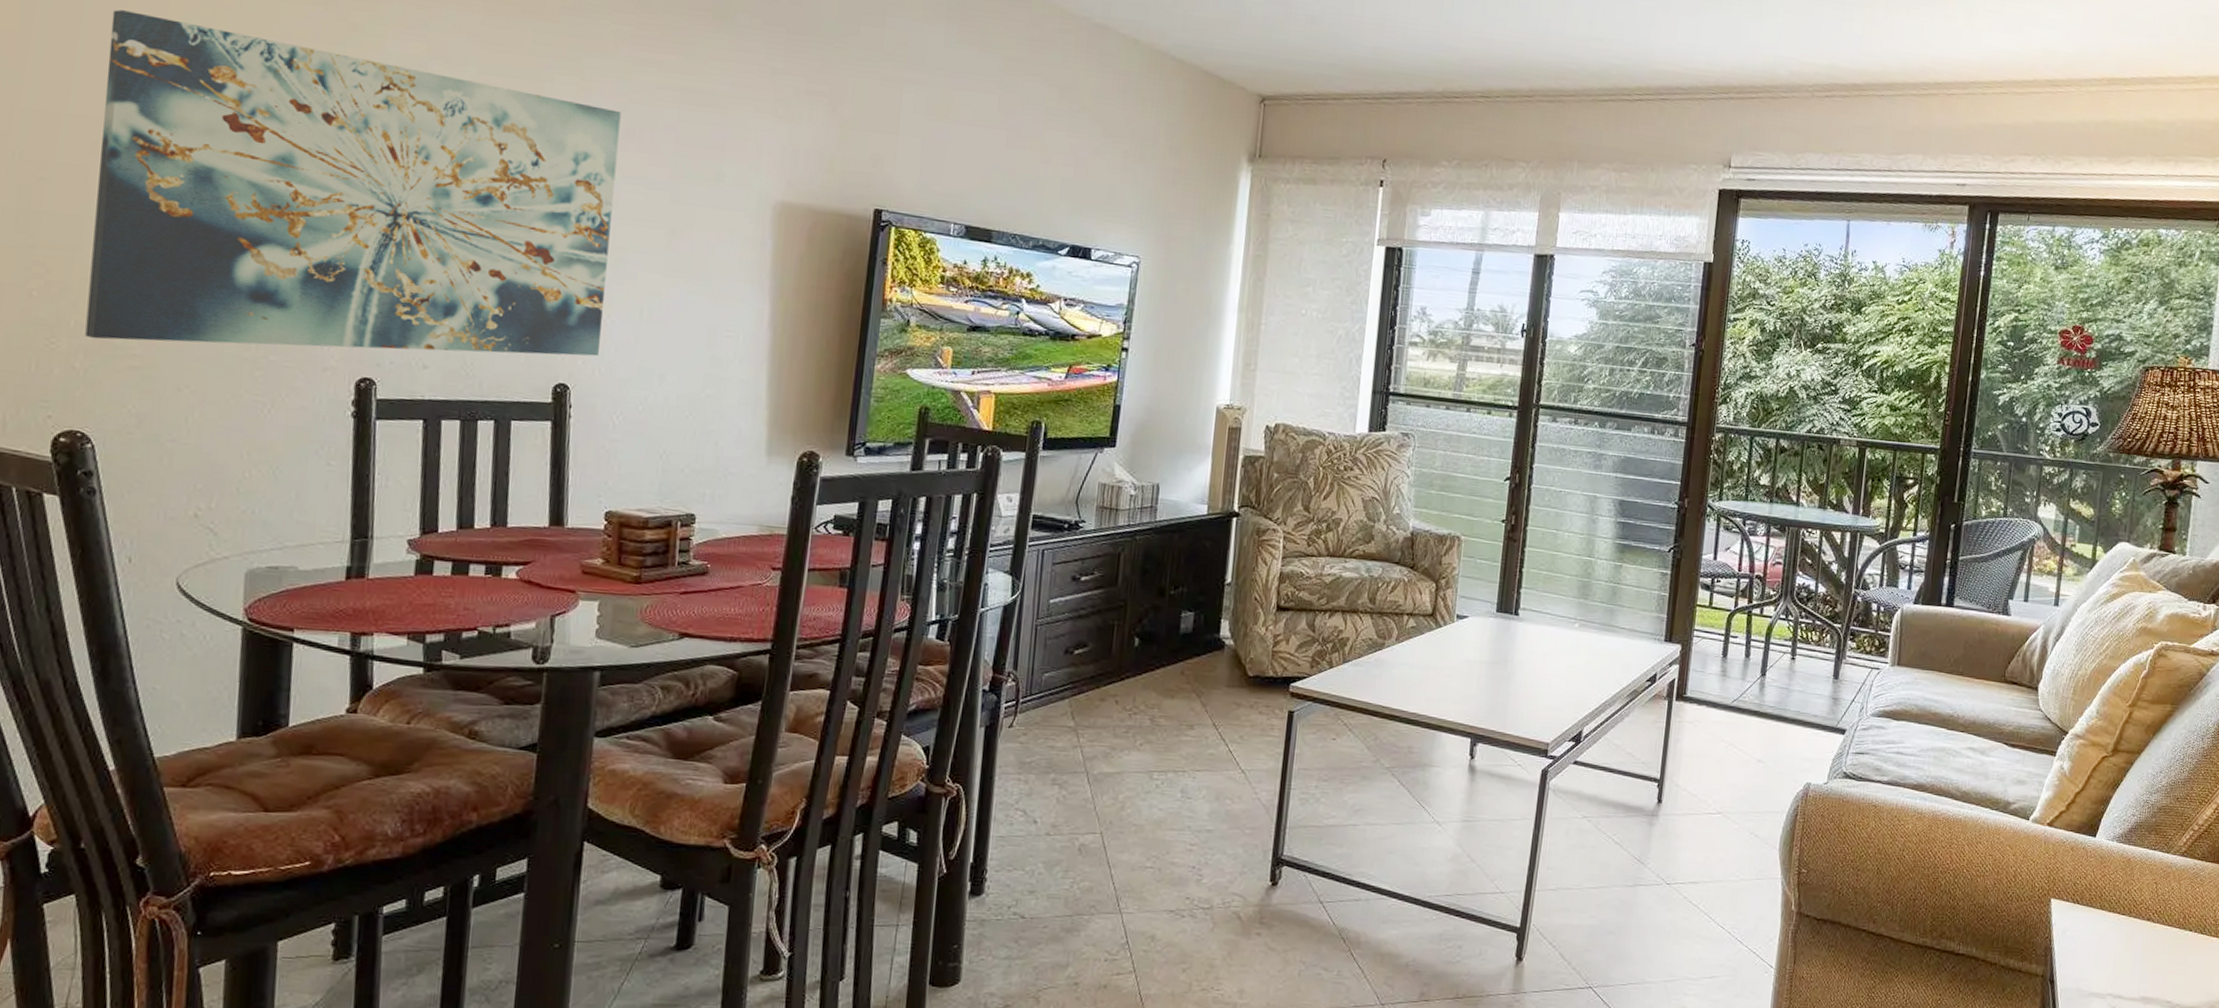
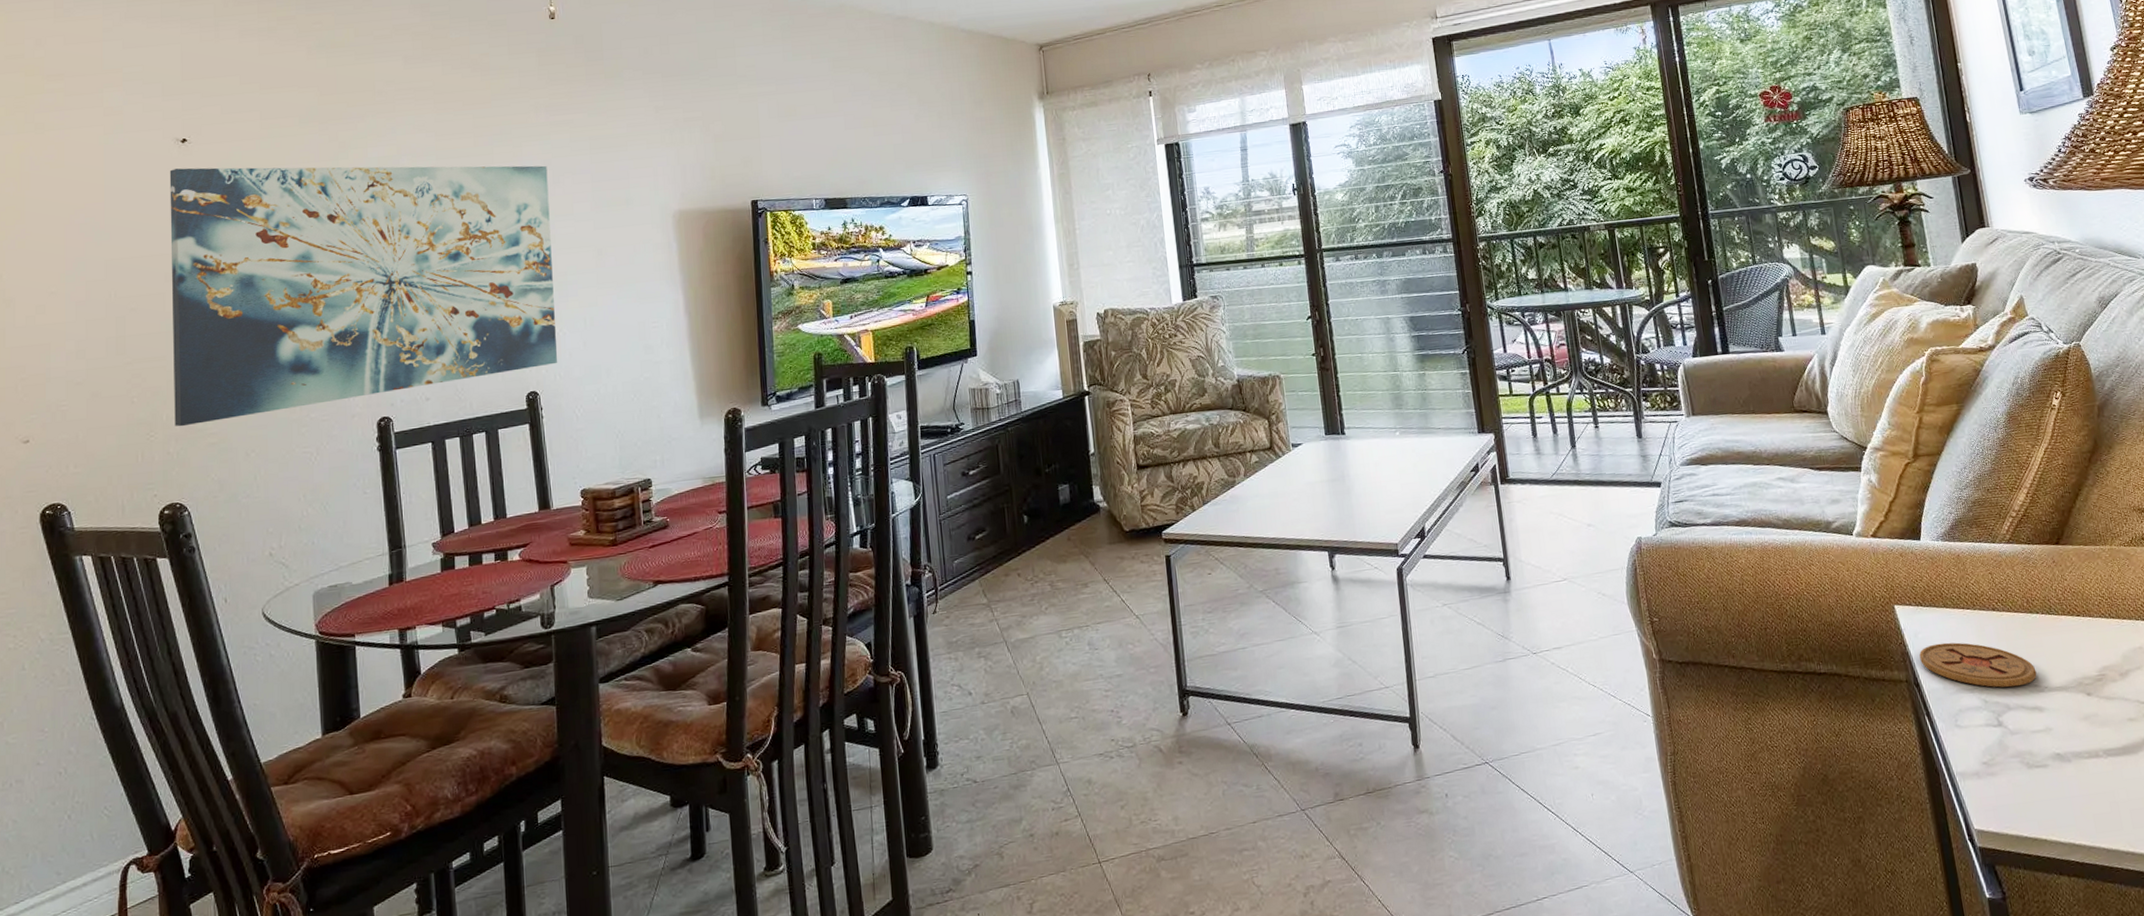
coaster: none [2061,944,2173,1000] -> present [1919,642,2037,688]

